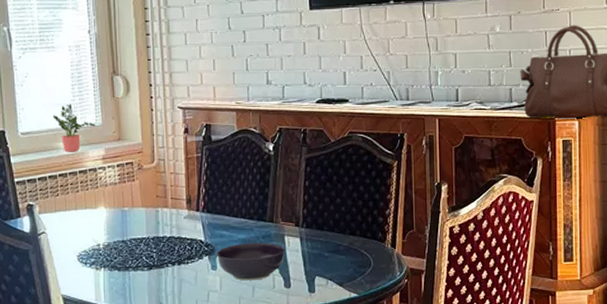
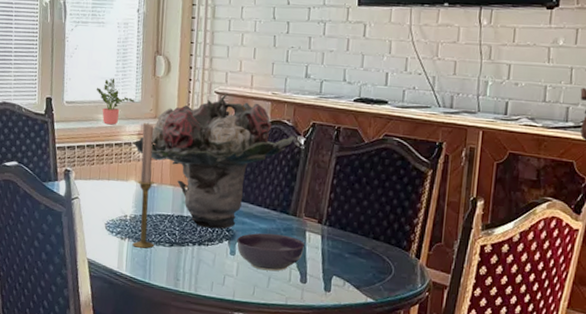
flower arrangement: none [99,107,264,246] -> present [134,93,295,229]
candlestick: none [106,145,133,276] -> present [132,122,155,249]

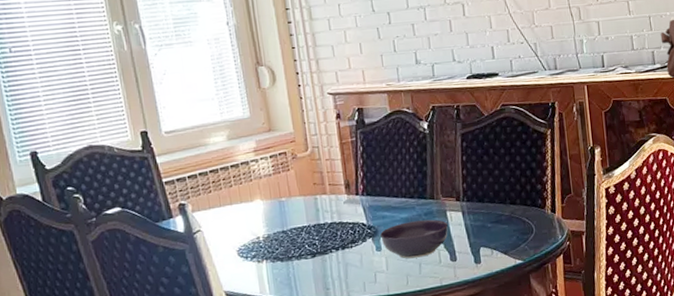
potted plant: present [96,78,135,125] -> none [196,98,244,148]
candlestick: present [132,122,155,249] -> none [257,136,296,267]
flower arrangement: present [134,93,295,229] -> none [251,92,418,231]

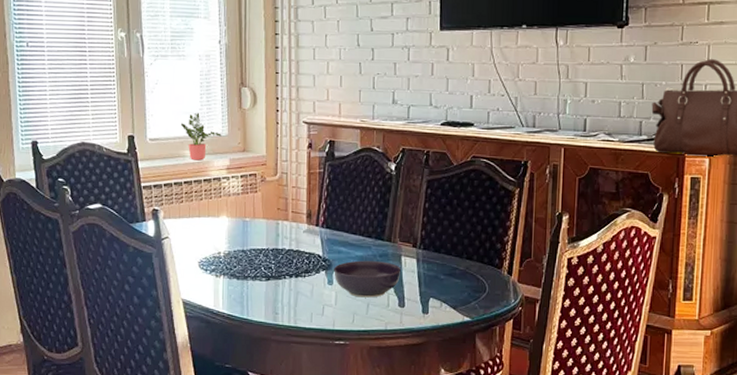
potted plant: none [196,98,244,148] -> present [180,112,222,161]

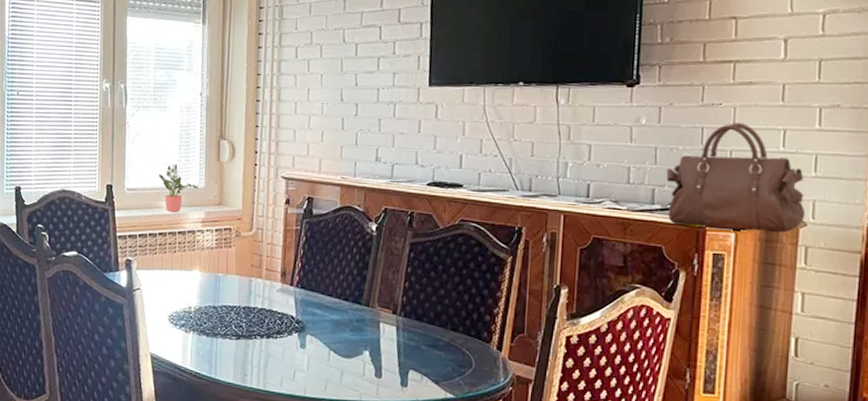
bowl: present [334,260,401,298] -> none [307,324,379,366]

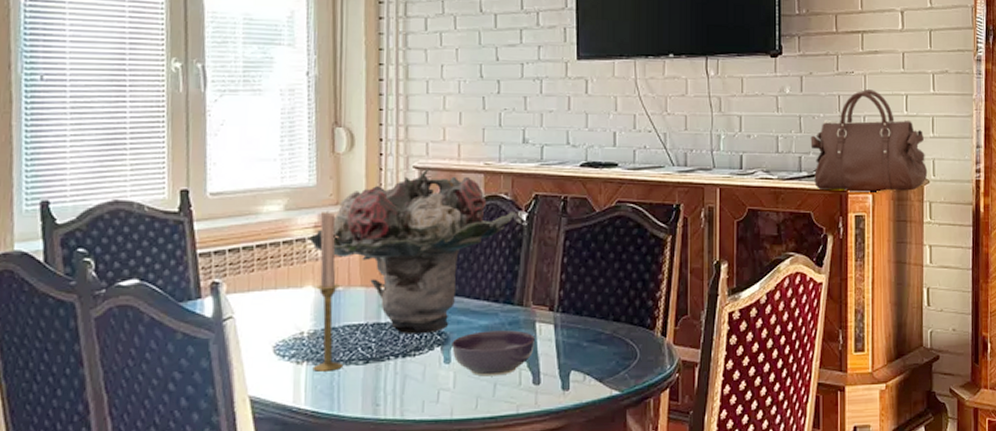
potted plant: present [158,164,199,213] -> none [253,158,308,218]
candlestick: none [197,209,221,342] -> present [312,210,344,372]
flower arrangement: none [198,178,366,321] -> present [309,167,515,335]
bowl: none [307,324,379,366] -> present [452,330,535,377]

